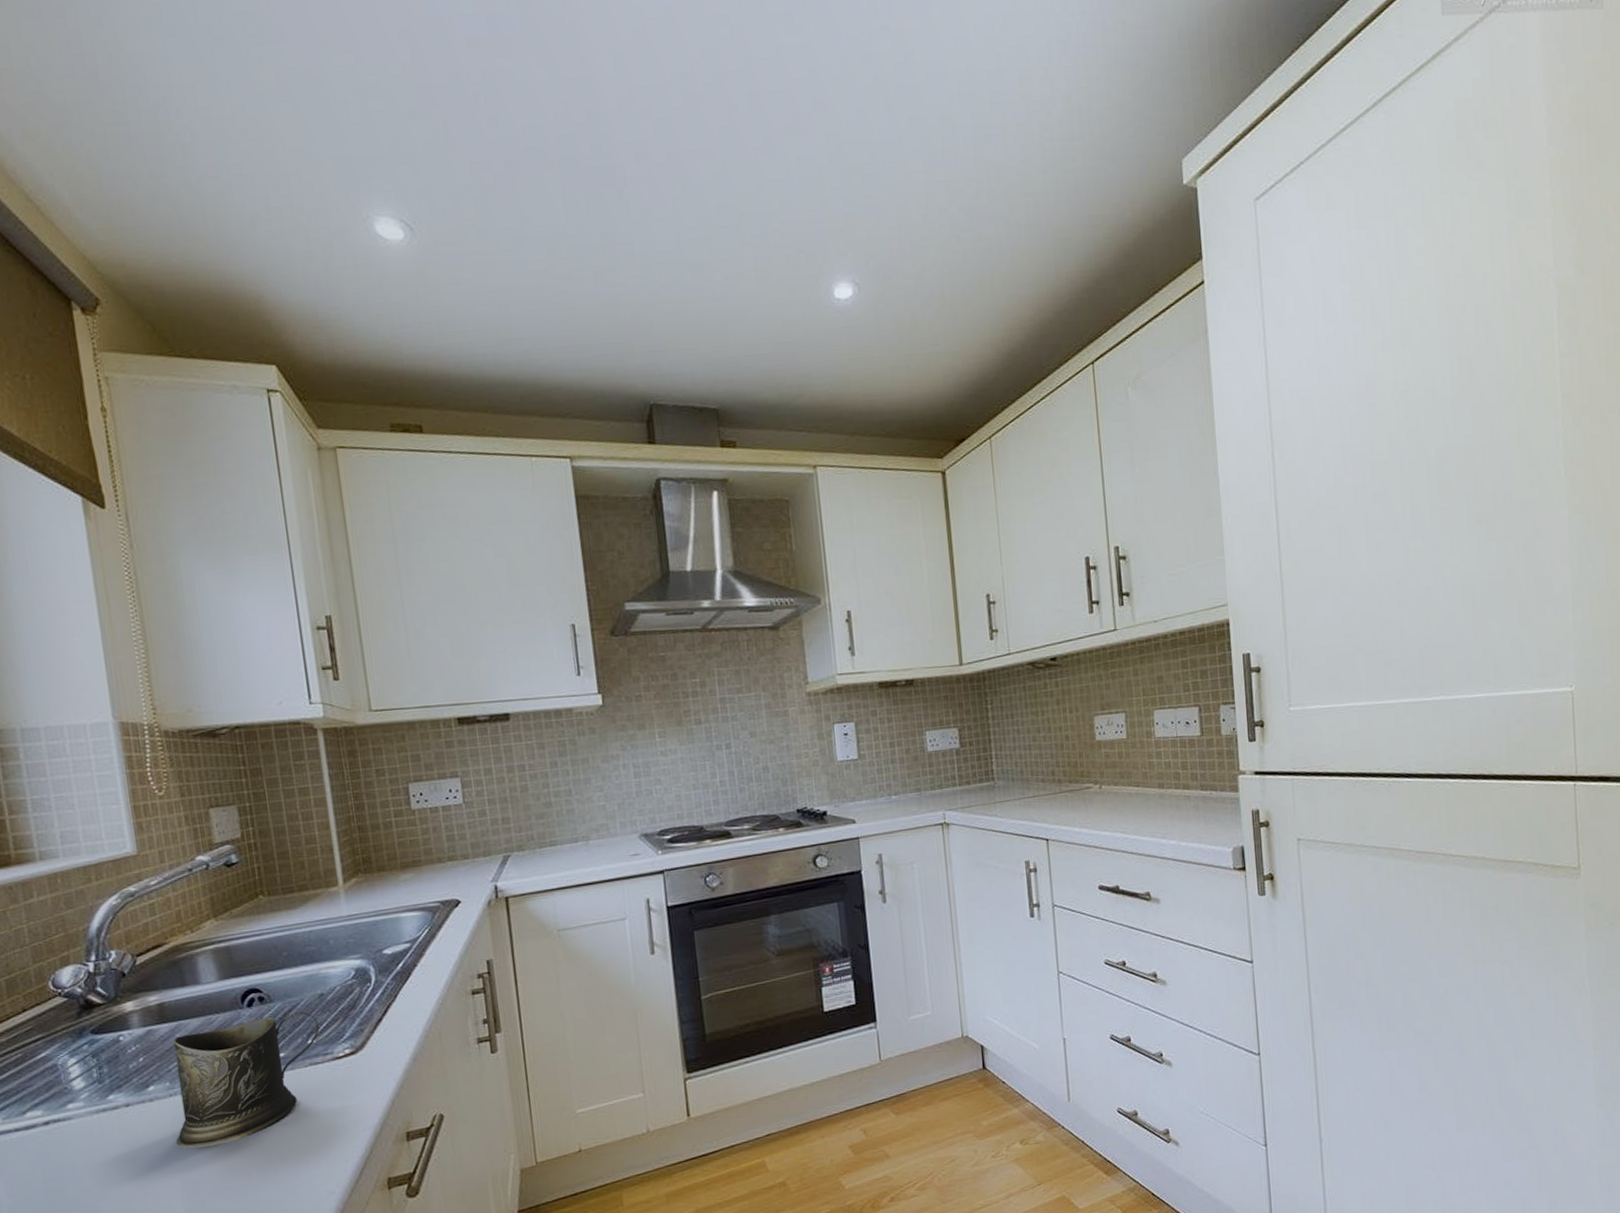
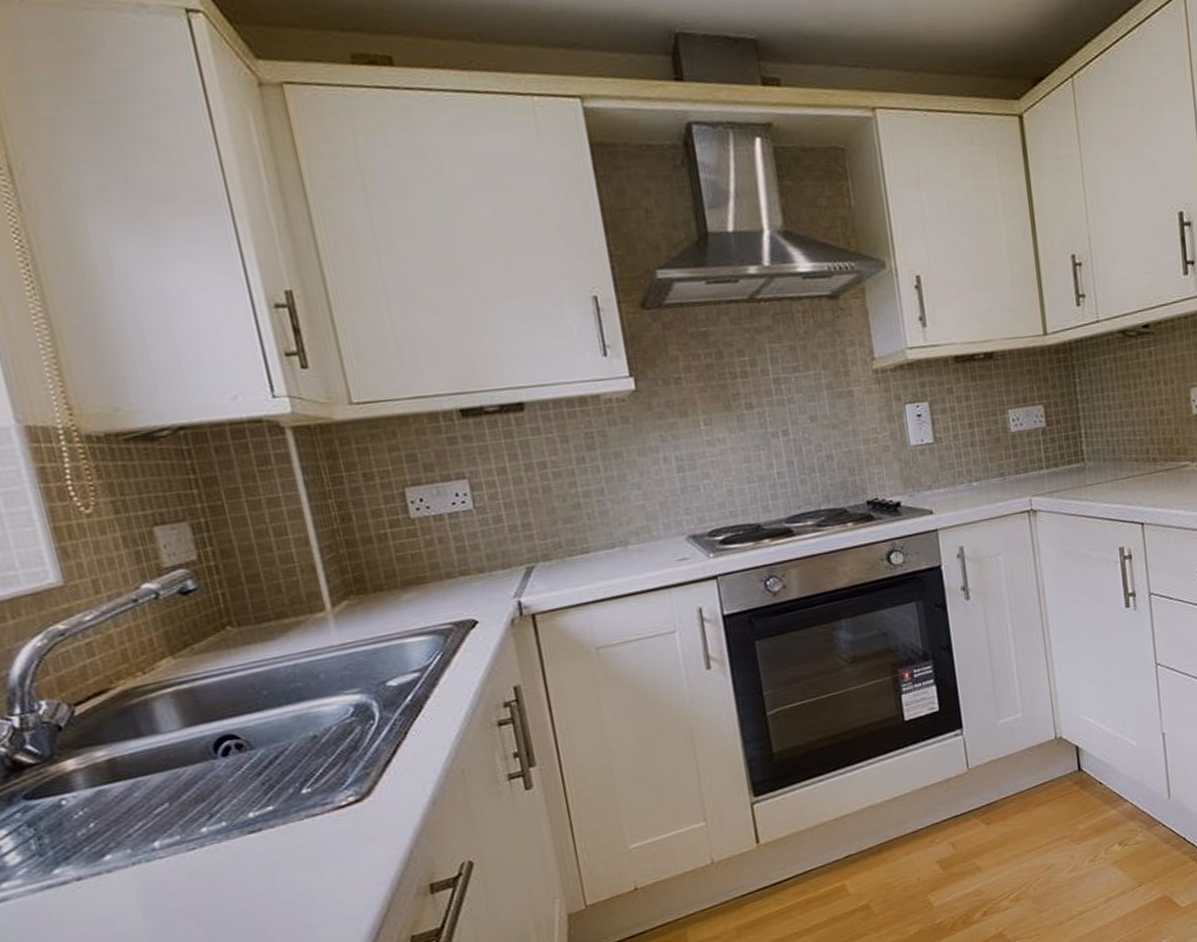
mug: present [173,1011,320,1149] -> none [130,757,315,923]

